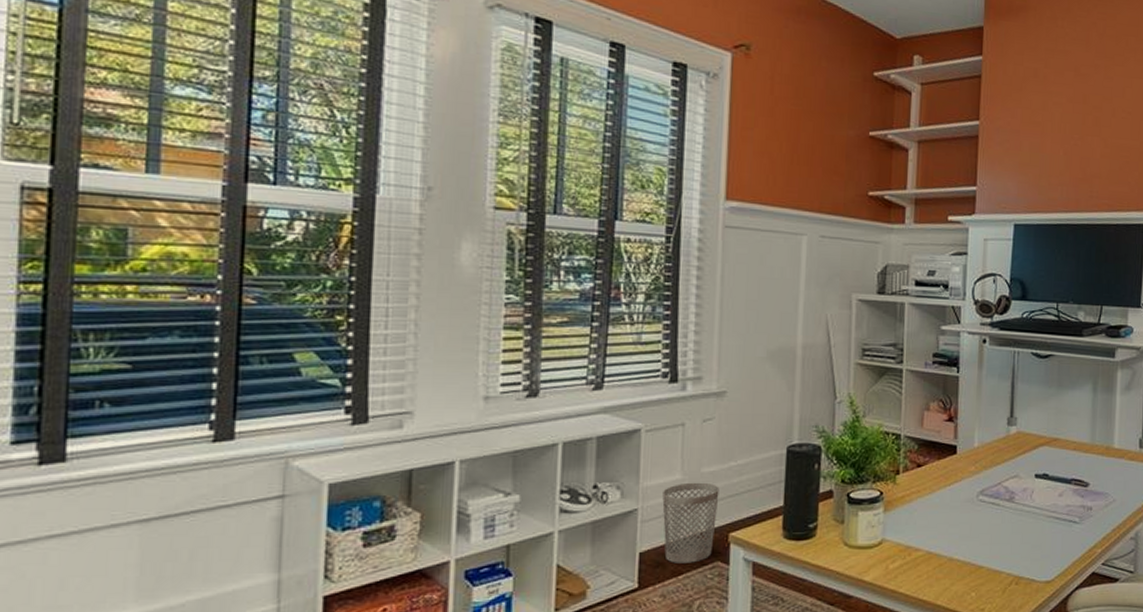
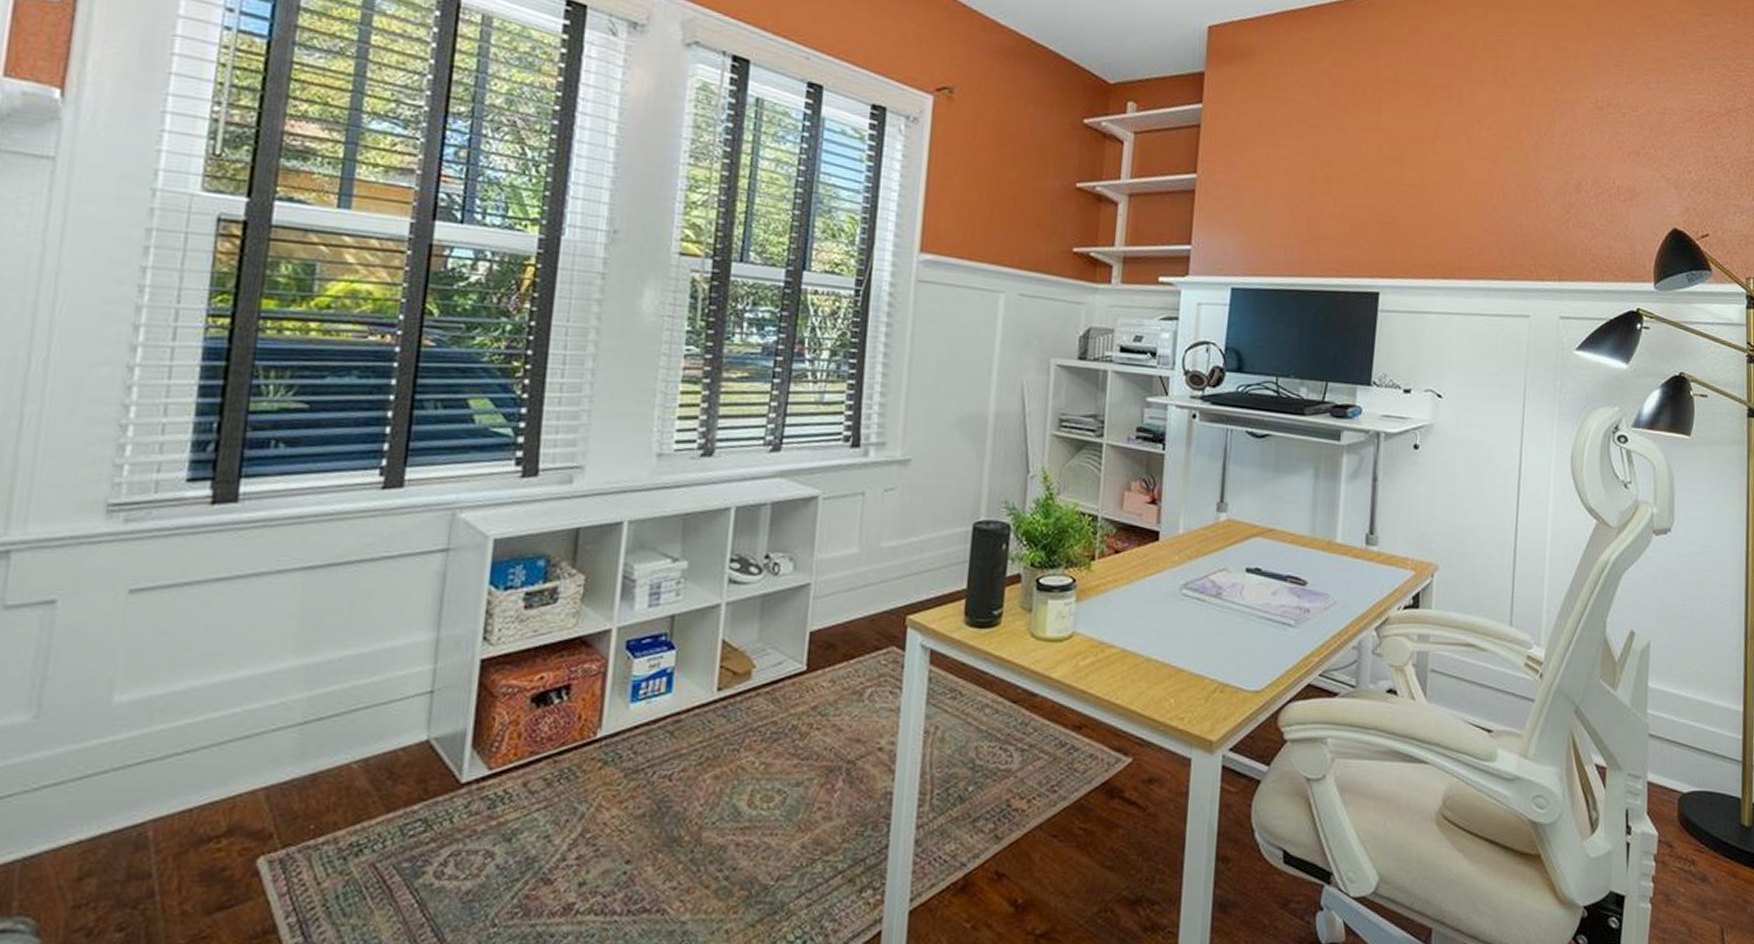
wastebasket: present [662,482,720,563] -> none [836,557,899,647]

